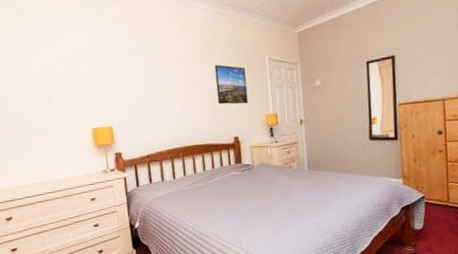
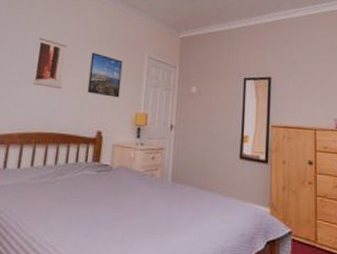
wall art: none [163,60,195,106] -> present [32,37,67,89]

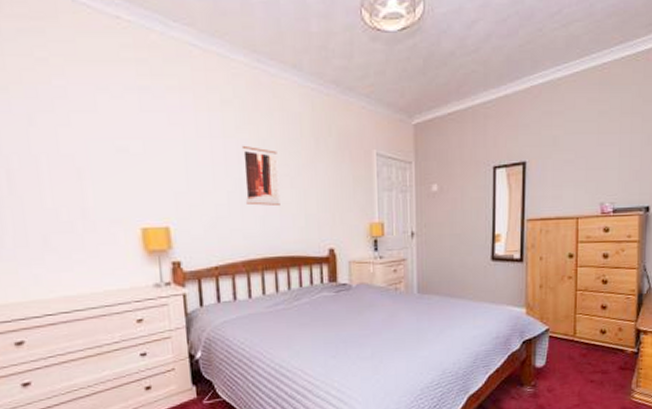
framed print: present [87,53,123,98] -> none [308,157,349,208]

